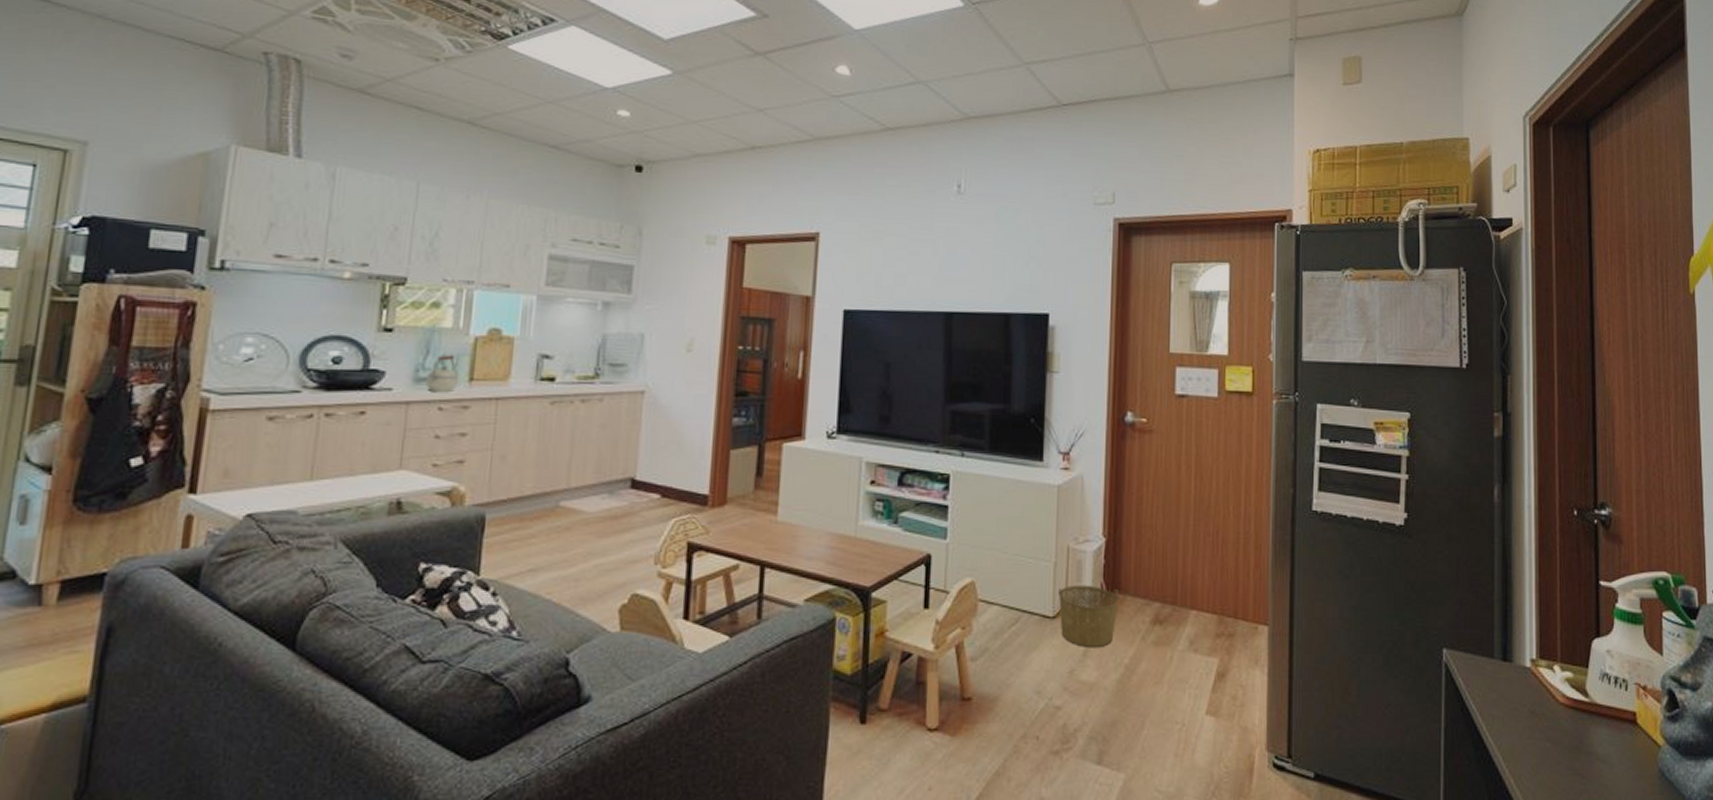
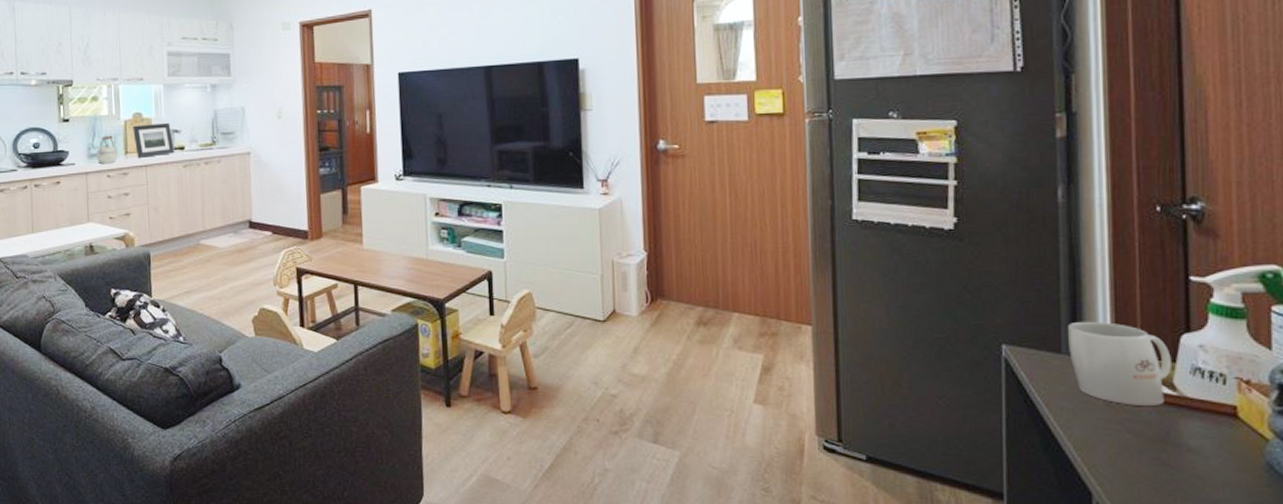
picture frame: none [485,344,541,388] -> present [133,122,175,158]
basket: present [1057,585,1120,647] -> none [606,293,664,346]
mug: none [1499,624,1584,714] -> present [1067,321,1171,407]

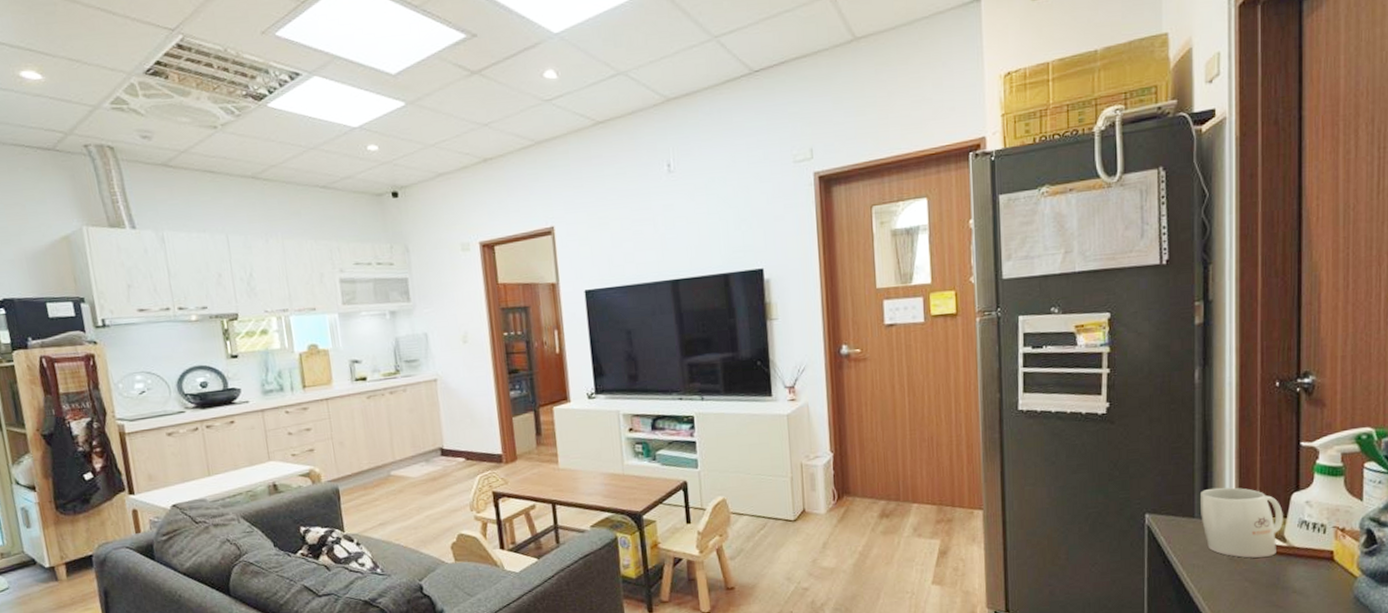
kettle: present [96,135,118,165] -> none [271,369,295,400]
picture frame: present [133,122,175,158] -> none [309,353,357,392]

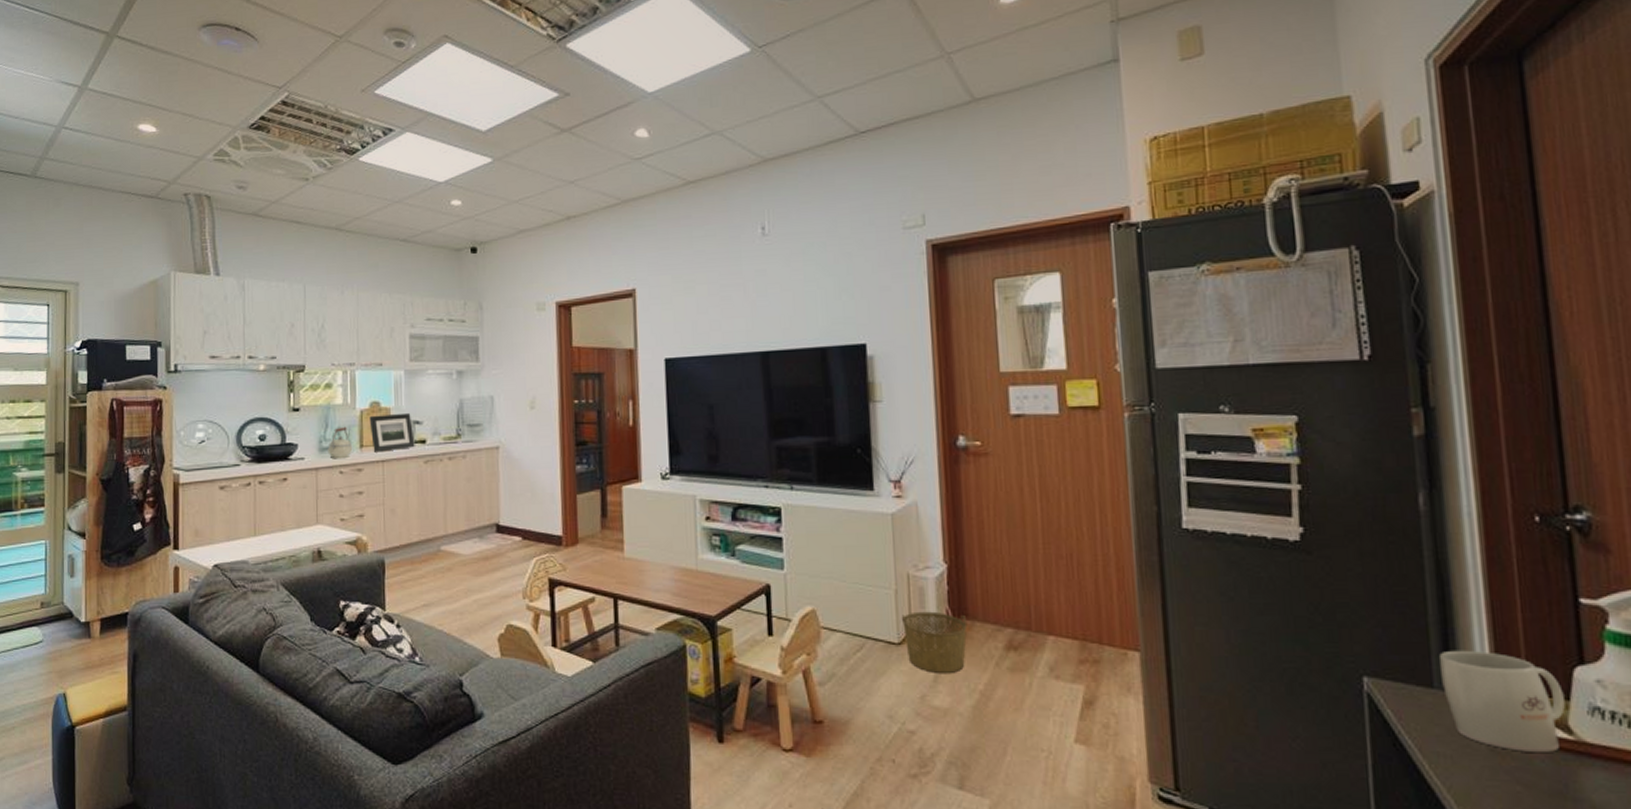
kettle: none [271,369,295,400] -> present [328,426,352,459]
picture frame: none [309,353,357,392] -> present [369,412,415,452]
basket: none [796,492,850,541] -> present [901,611,968,673]

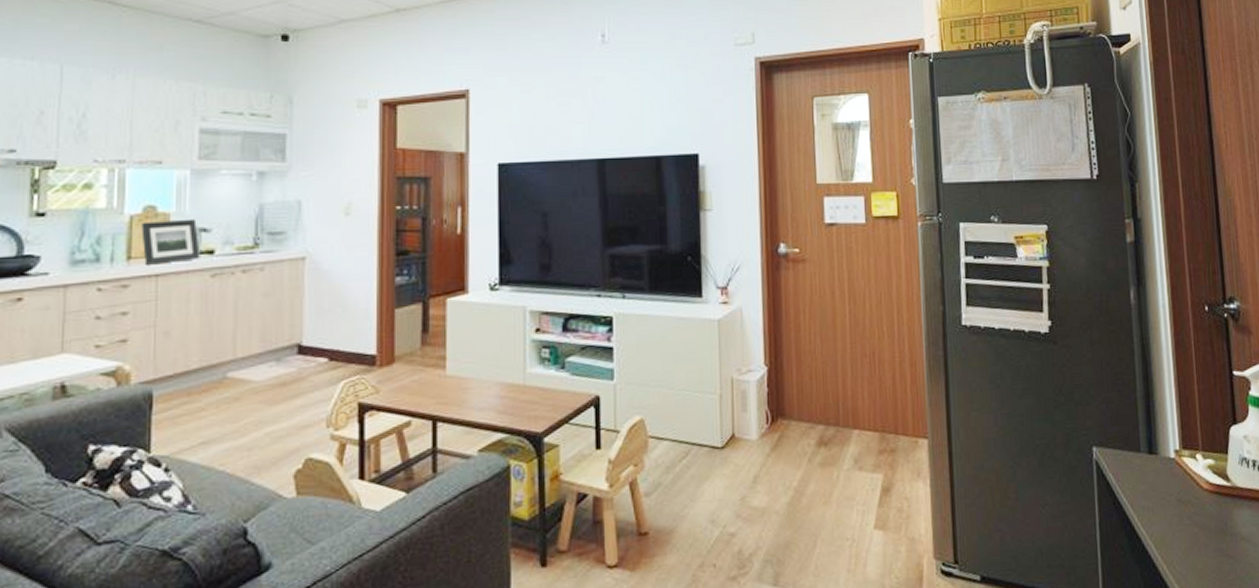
kettle: present [328,426,352,459] -> none [82,235,115,274]
basket: present [901,611,968,673] -> none [724,413,785,474]
mug: present [1438,650,1565,754] -> none [1143,418,1225,500]

